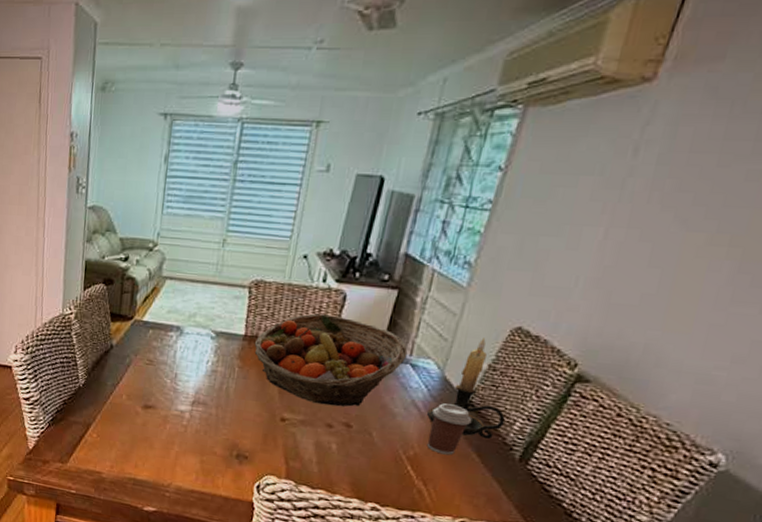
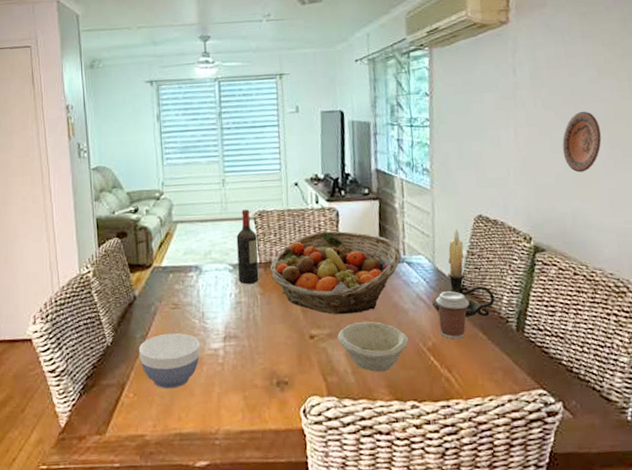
bowl: none [107,386,168,439] -> present [138,332,201,389]
wine bottle: none [218,276,248,356] -> present [236,209,259,285]
bowl: none [310,415,389,469] -> present [337,321,409,372]
decorative plate: none [662,217,735,298] -> present [562,111,602,173]

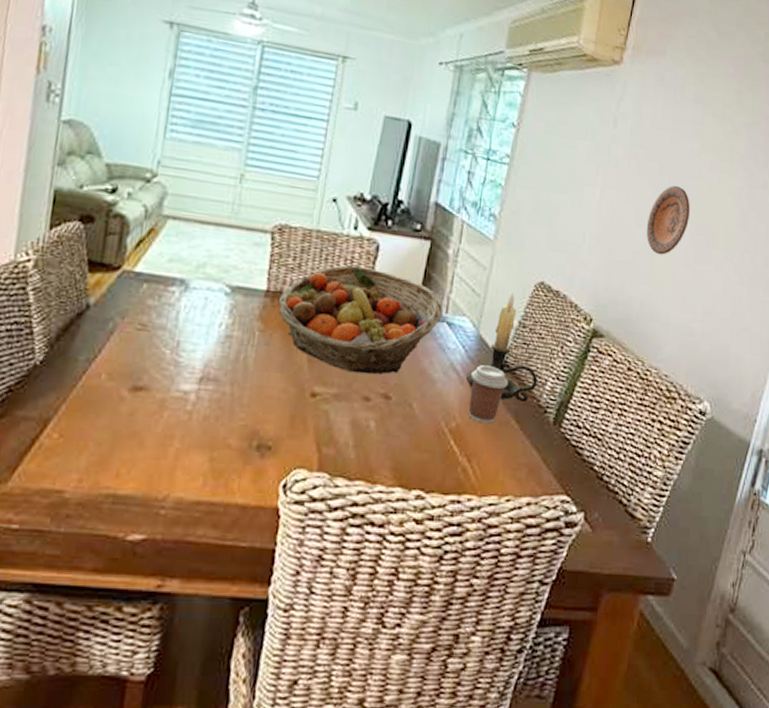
bowl: present [138,332,201,389] -> none [78,360,167,435]
wine bottle: present [236,209,259,285] -> none [234,218,271,316]
bowl: present [337,321,409,372] -> none [345,386,430,451]

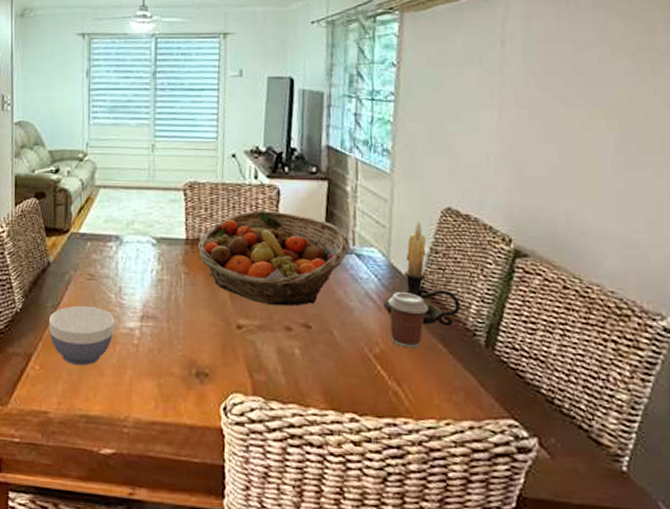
bowl: none [78,360,167,435] -> present [48,305,115,366]
decorative plate: present [646,185,691,255] -> none [558,95,611,167]

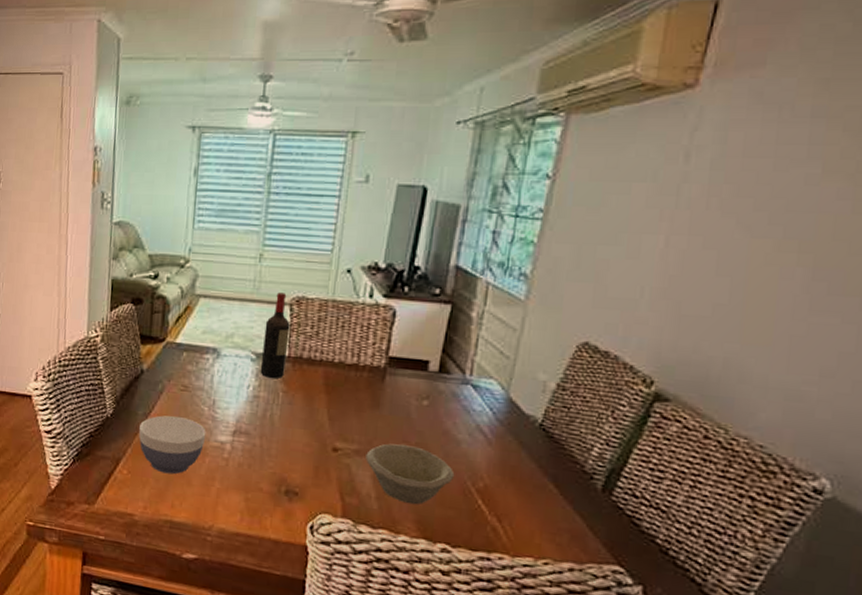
wine bottle: none [161,179,186,262] -> present [260,292,290,379]
fruit basket: present [197,211,350,307] -> none [298,331,467,434]
bowl: none [268,317,352,376] -> present [366,443,455,505]
candle holder: present [383,221,460,326] -> none [495,355,581,467]
coffee cup: present [388,292,429,349] -> none [497,428,545,487]

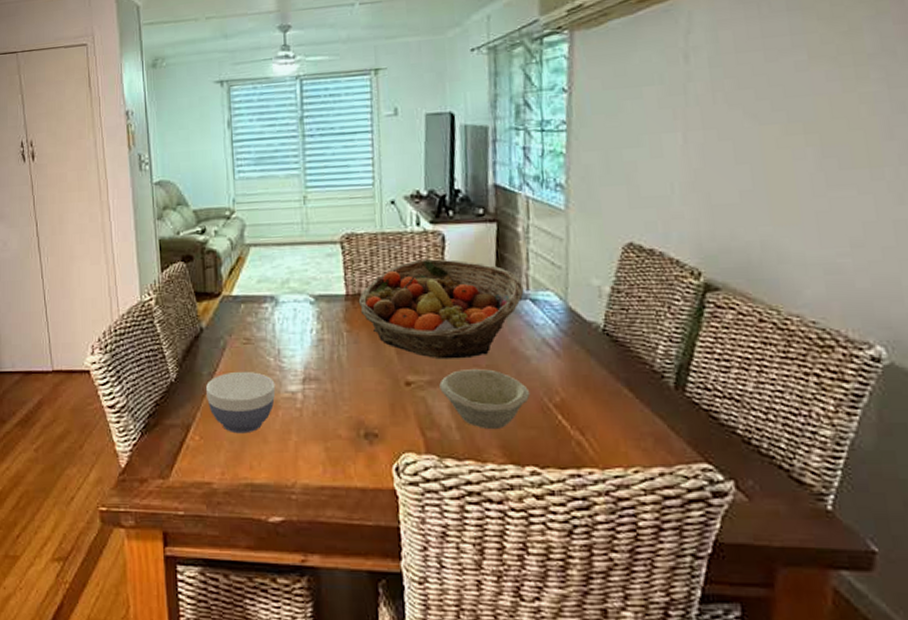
wine bottle: present [260,292,290,379] -> none [319,231,346,320]
fruit basket: none [298,331,467,434] -> present [358,259,524,359]

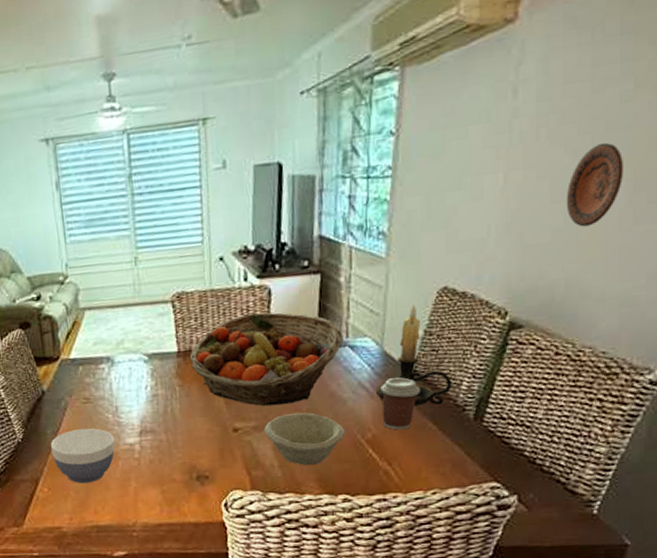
candle holder: none [562,259,646,369] -> present [376,305,452,406]
coffee cup: none [567,336,612,395] -> present [381,377,421,430]
decorative plate: none [750,108,810,190] -> present [566,142,624,227]

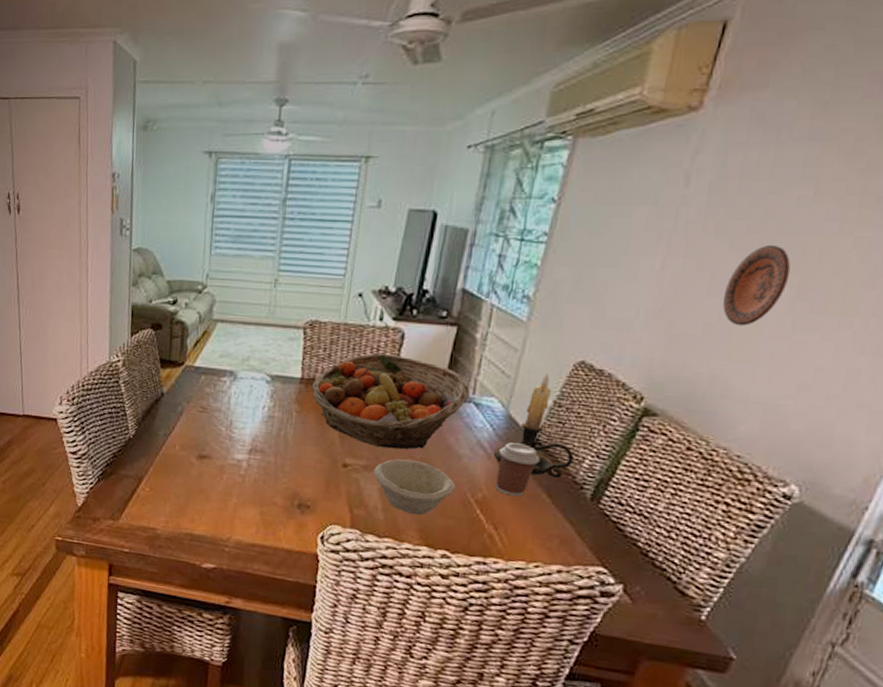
bowl: present [50,428,115,484] -> none [159,435,224,491]

